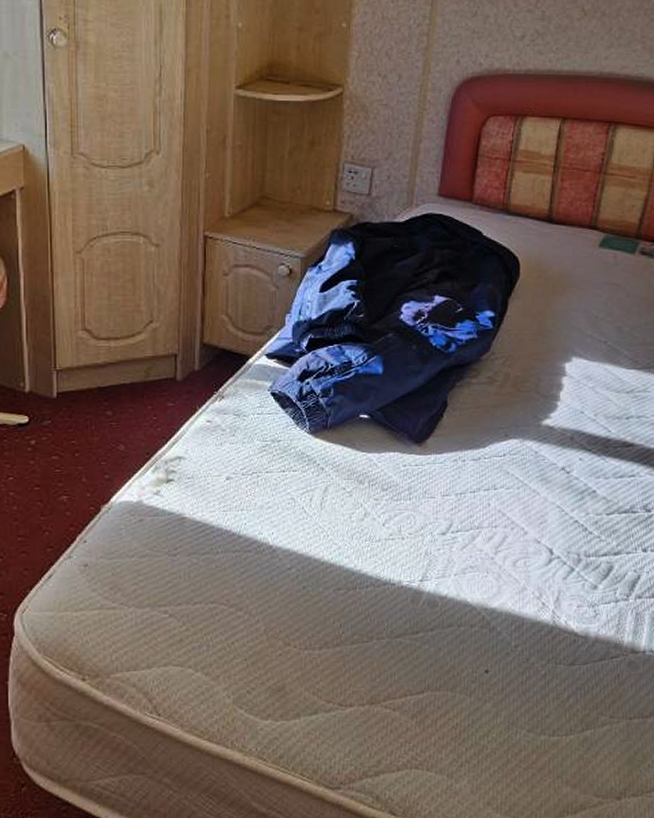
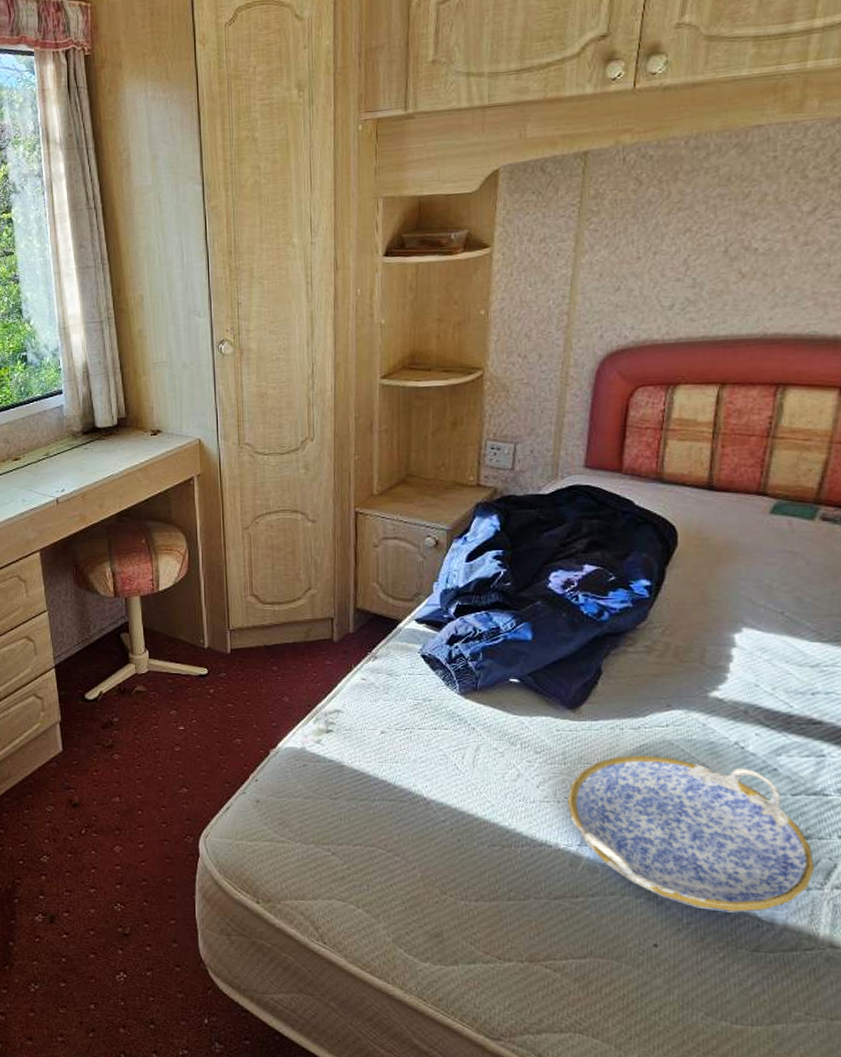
serving tray: none [412,485,622,632] -> present [568,755,814,913]

